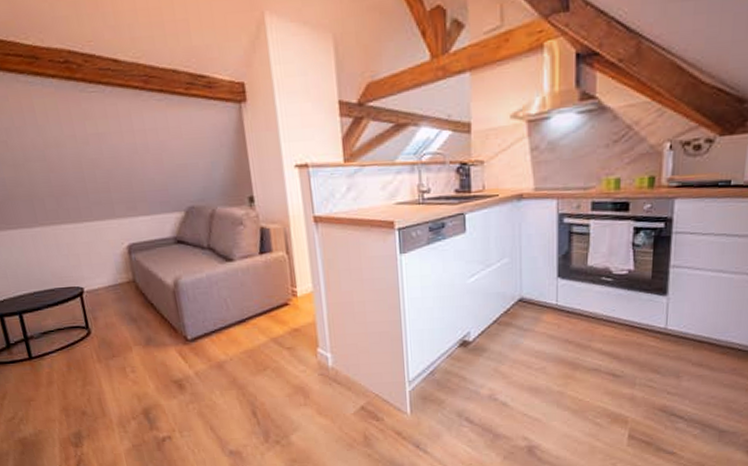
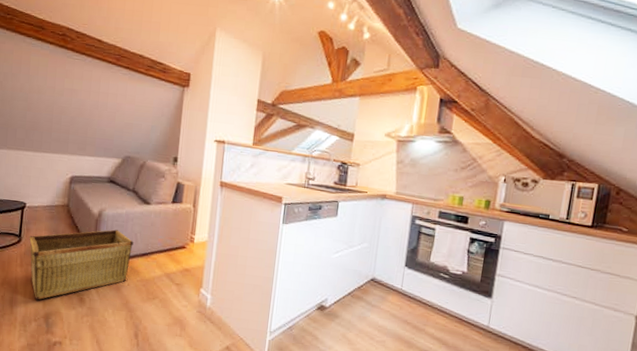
hamper: none [99,299,228,396] -> present [29,229,134,300]

